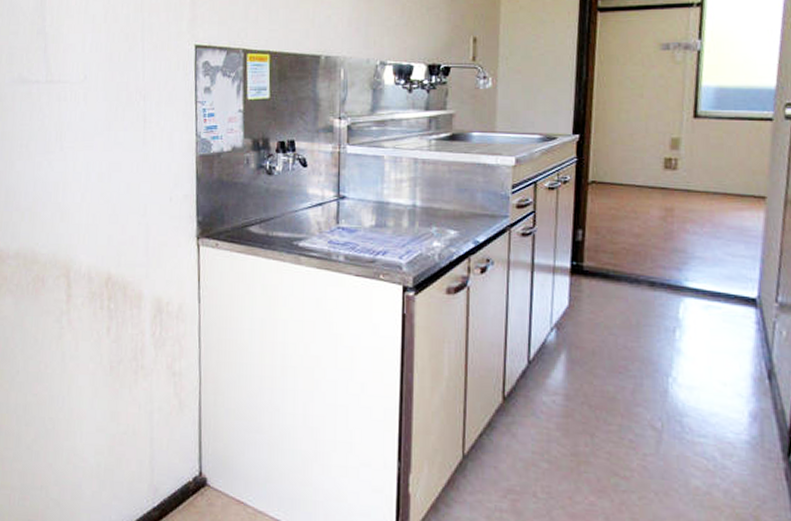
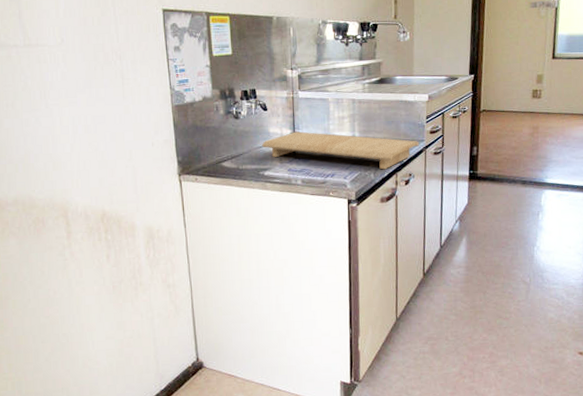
cutting board: none [298,195,501,251] -> present [262,131,419,170]

